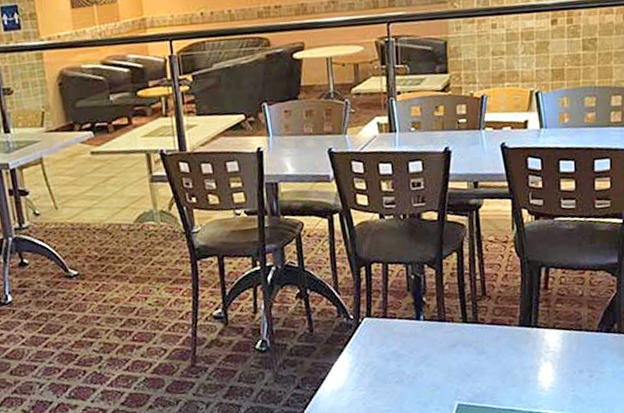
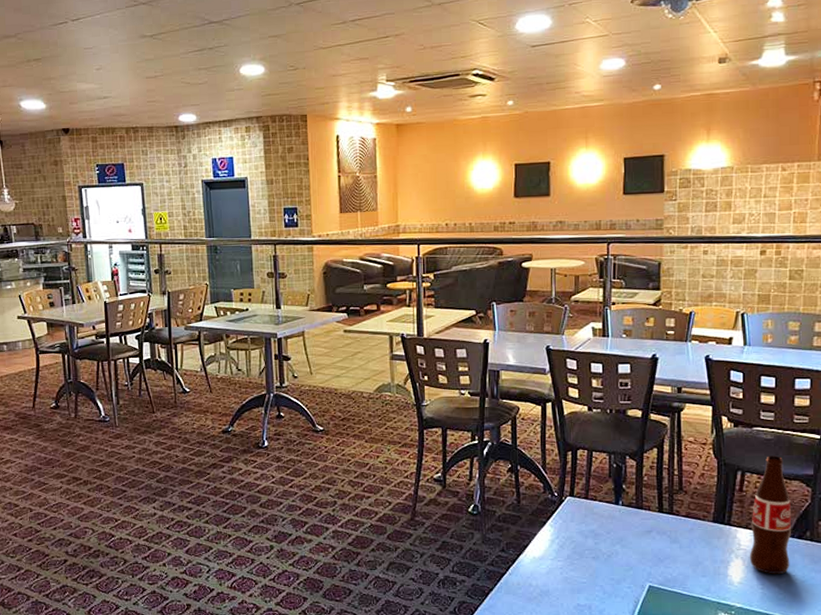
bottle: none [558,246,600,374] -> present [749,456,792,575]

